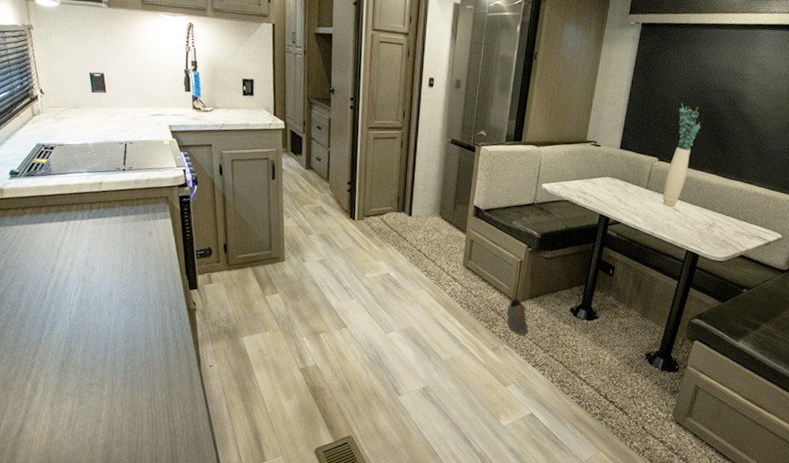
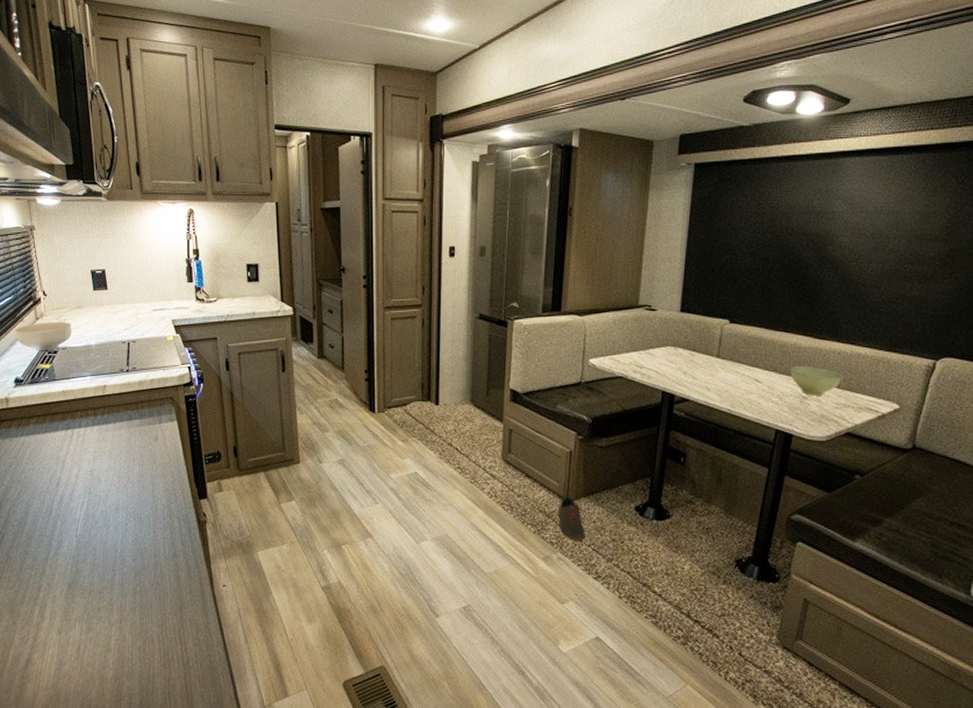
bowl: none [10,119,69,146] -> present [14,321,71,350]
vase: present [663,102,701,207] -> none [739,252,780,377]
bowl: none [702,199,743,225] -> present [789,366,845,396]

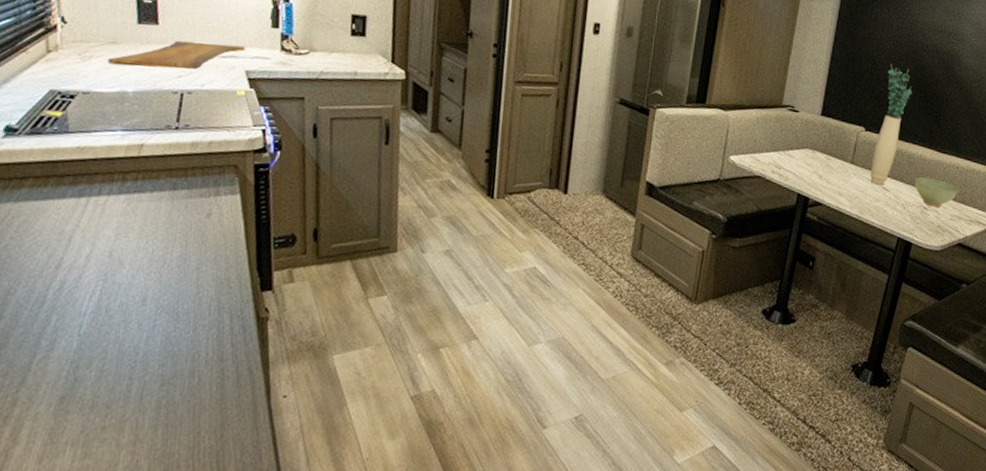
bowl: present [14,321,71,350] -> none [11,56,101,94]
cutting board: none [76,300,170,324] -> present [108,41,246,69]
shoe: present [559,496,586,541] -> none [685,297,711,345]
vase: none [739,252,780,377] -> present [870,63,912,185]

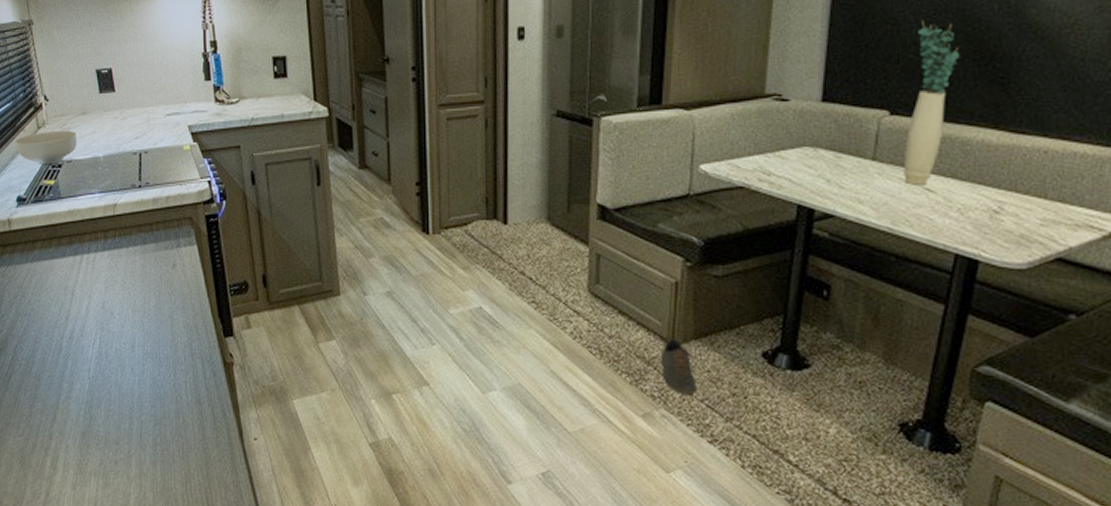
bowl: none [11,56,101,94] -> present [14,130,77,164]
cutting board: present [108,41,246,69] -> none [81,102,186,132]
shoe: none [685,297,711,345] -> present [662,338,697,395]
bowl: present [914,177,960,207] -> none [974,170,1054,210]

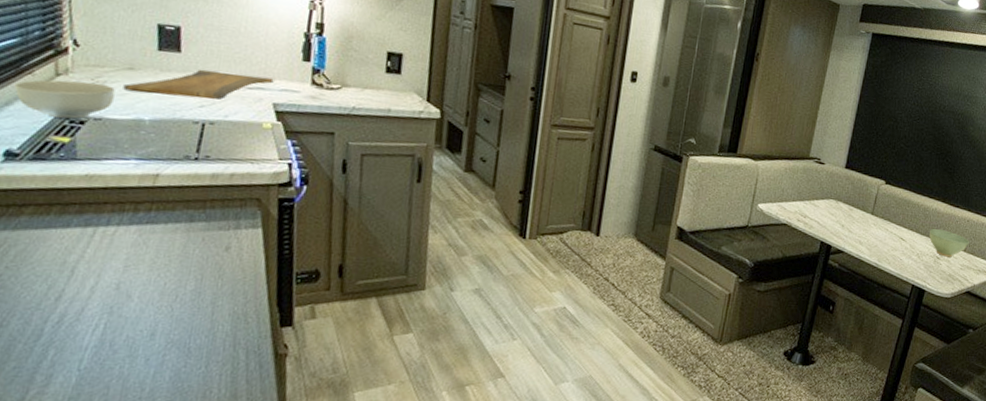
cutting board: none [81,102,186,132] -> present [123,70,274,100]
shoe: present [662,338,697,395] -> none [710,338,735,385]
vase: present [903,20,960,185] -> none [889,122,930,236]
bowl: none [974,170,1054,210] -> present [929,229,970,258]

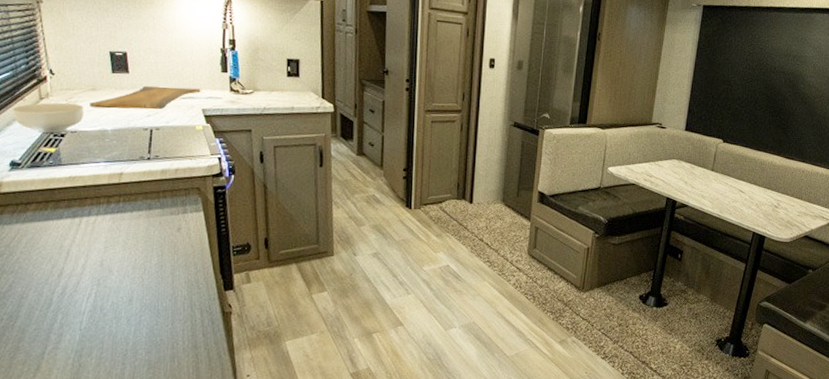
bowl: present [929,229,970,258] -> none [766,181,806,206]

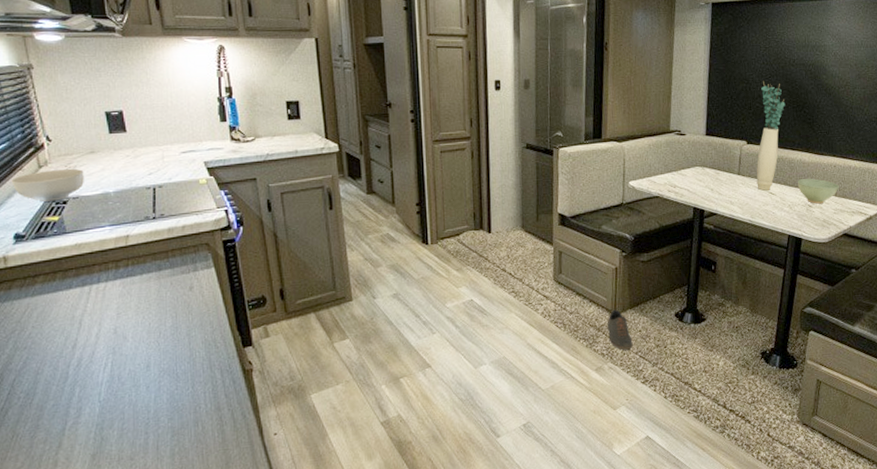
cutting board: present [89,86,201,109] -> none [89,141,201,170]
shoe: none [575,287,597,326] -> present [608,309,633,350]
vase: none [728,84,763,188] -> present [756,81,786,191]
bowl: none [766,181,806,206] -> present [797,179,840,204]

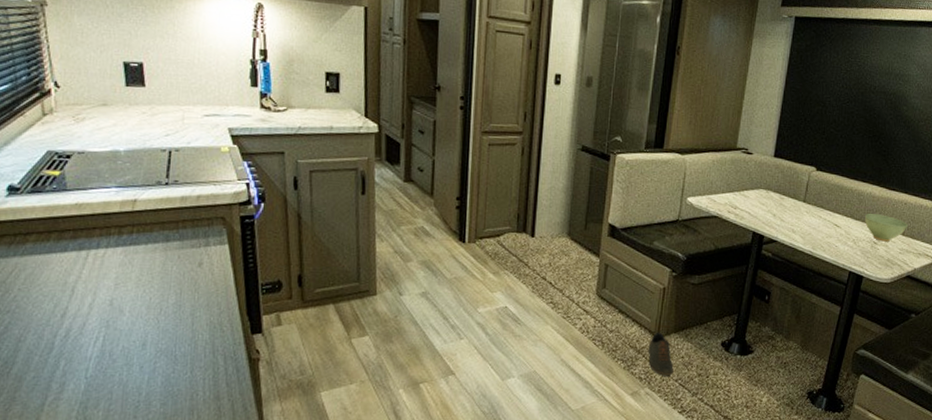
bowl: present [11,168,84,202] -> none [10,119,93,154]
vase: present [756,81,786,191] -> none [822,105,861,222]

